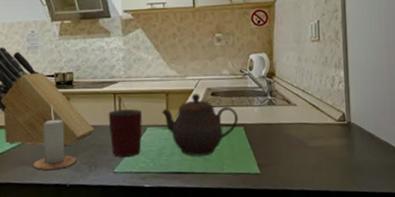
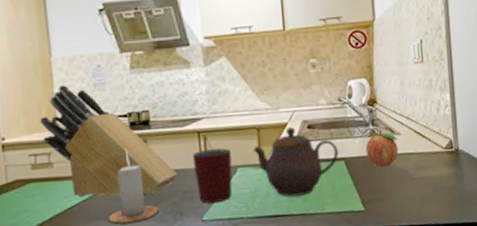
fruit: none [263,100,294,135] -> present [365,130,398,167]

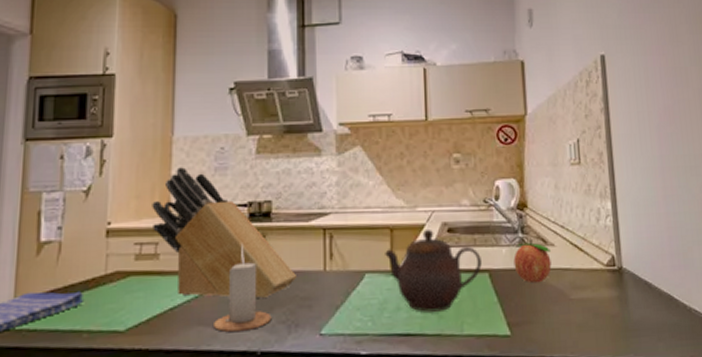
mug: present [192,148,233,204] -> none [315,249,359,315]

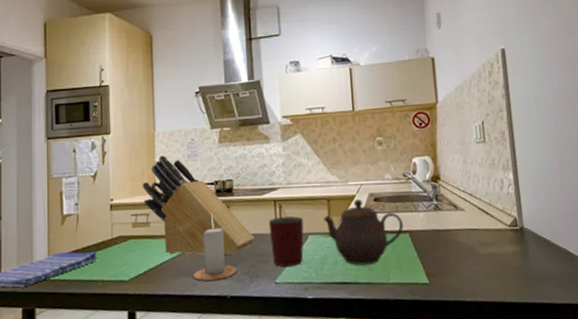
mug: none [315,249,359,315] -> present [268,216,304,268]
fruit: present [513,239,552,283] -> none [430,205,462,241]

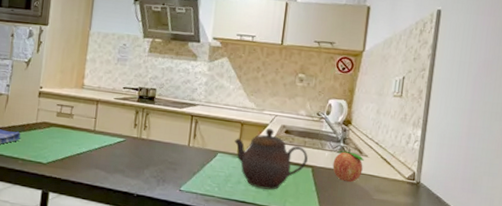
knife block: present [142,155,256,256] -> none [70,54,169,158]
candle: present [194,215,237,281] -> none [106,119,147,178]
mug: present [268,216,304,268] -> none [181,131,215,179]
fruit: none [430,205,462,241] -> present [332,149,364,182]

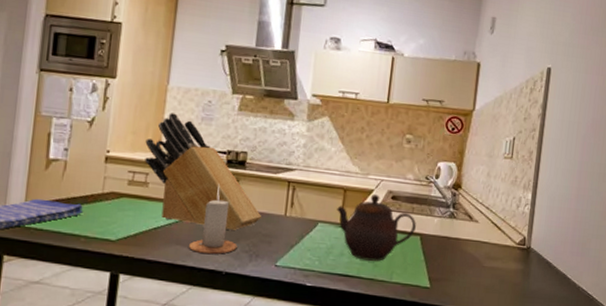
knife block: none [70,54,169,158] -> present [145,113,262,231]
candle: none [106,119,147,178] -> present [189,186,238,254]
fruit: present [332,149,364,182] -> none [442,214,474,250]

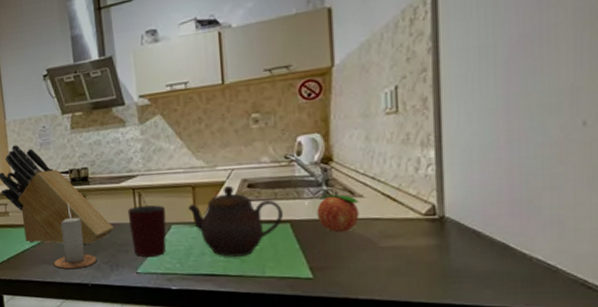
mug: none [277,199,315,252] -> present [127,205,167,258]
fruit: none [442,214,474,250] -> present [317,191,359,233]

